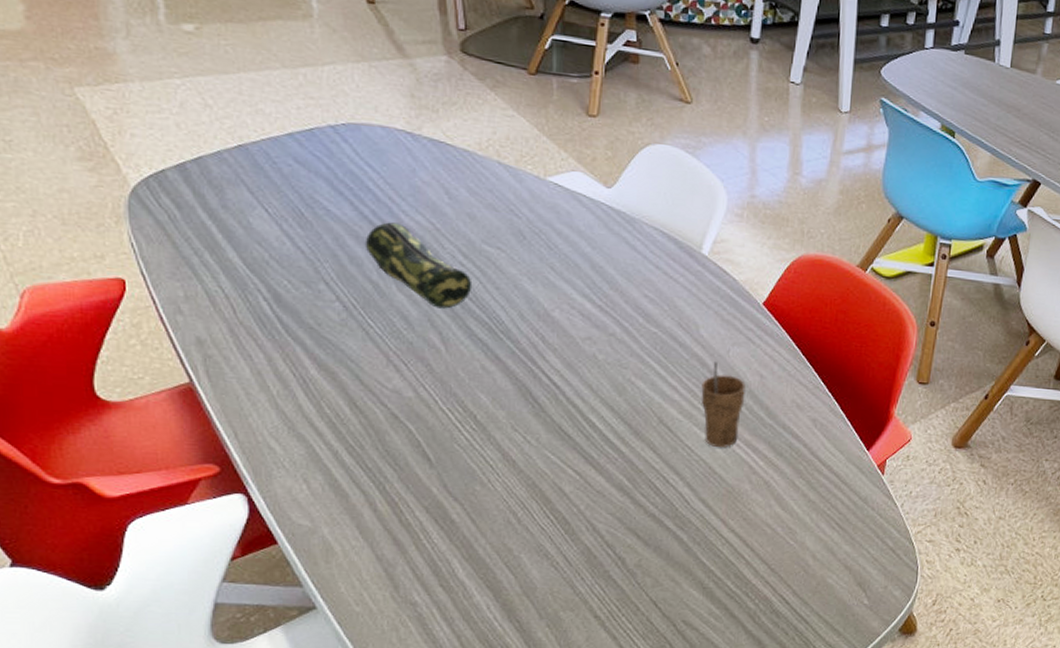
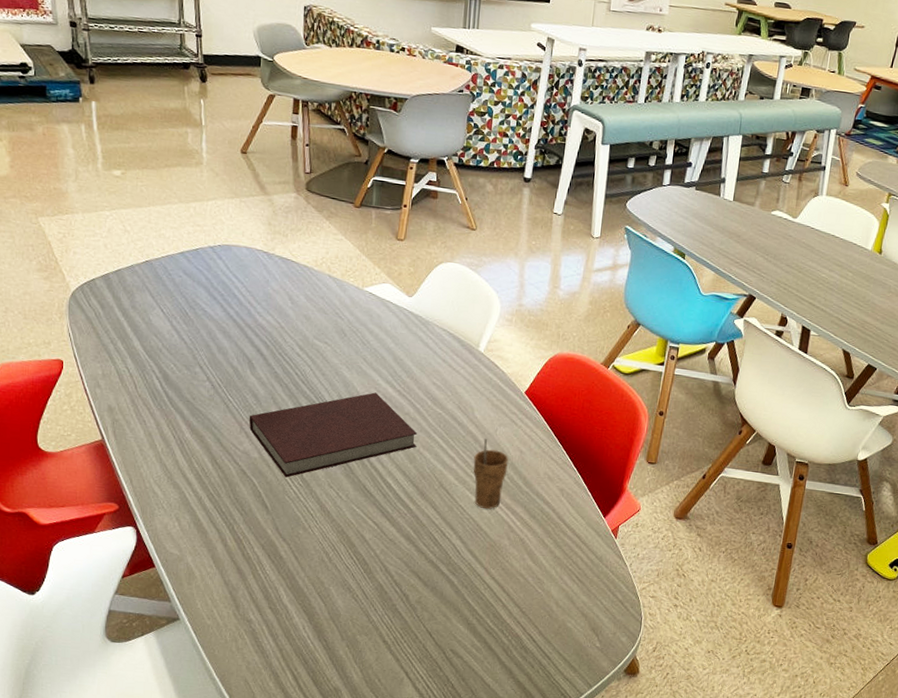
pencil case: present [365,222,473,309] -> none [229,321,305,390]
notebook: none [398,309,627,421] -> present [249,392,418,478]

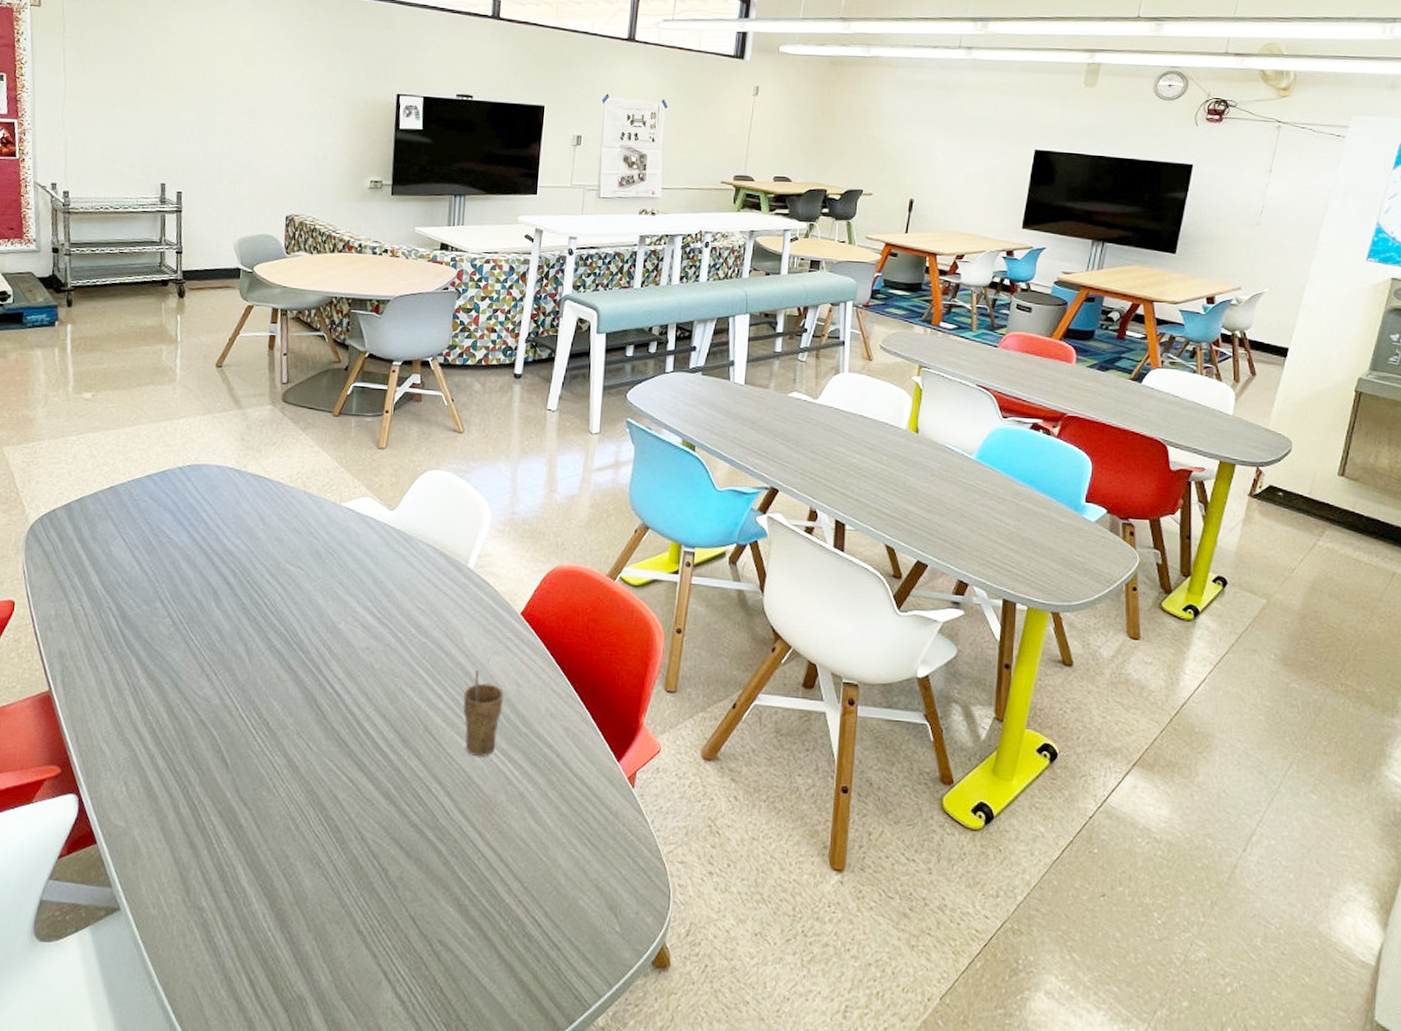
notebook: present [249,392,418,478] -> none [211,621,400,727]

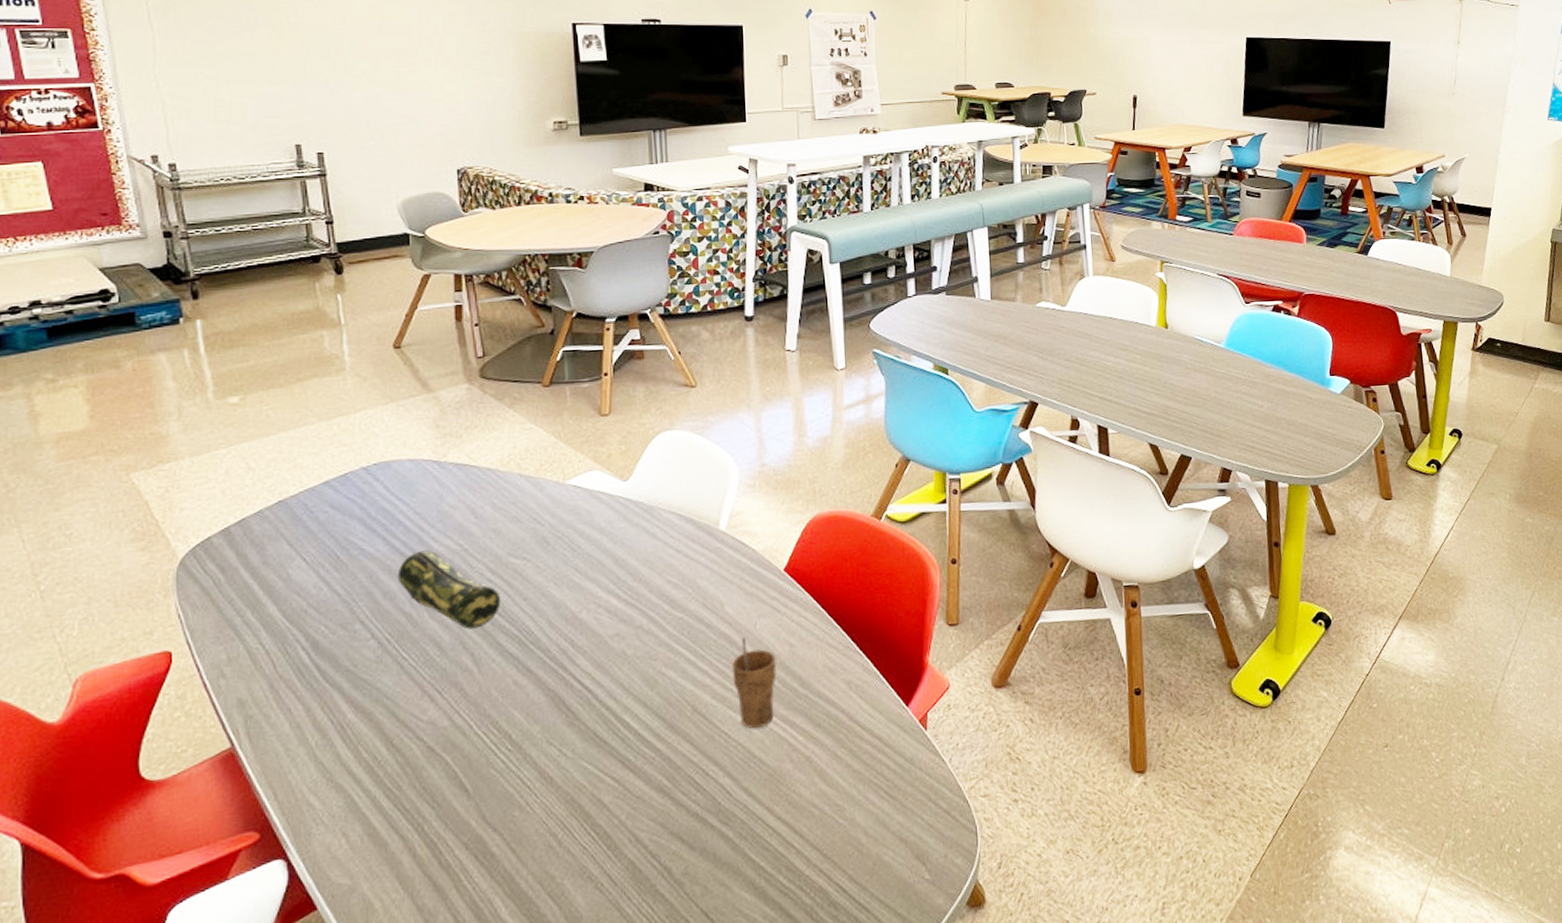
pencil case: none [194,547,276,623] -> present [397,550,501,629]

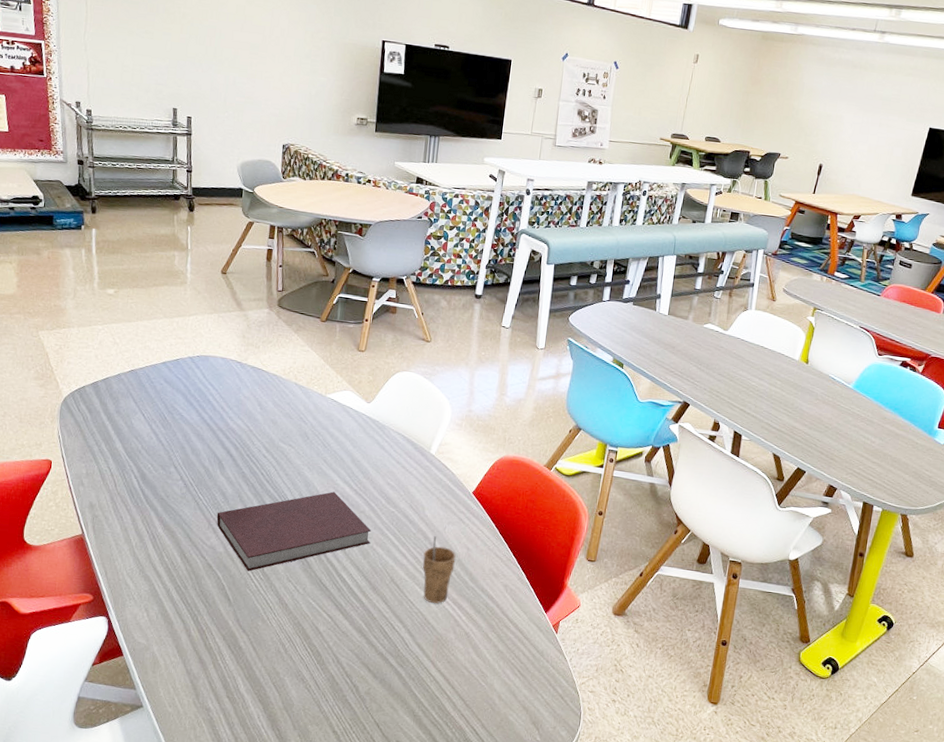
pencil case: present [397,550,501,629] -> none [202,425,270,489]
notebook: none [432,608,657,744] -> present [216,491,372,572]

